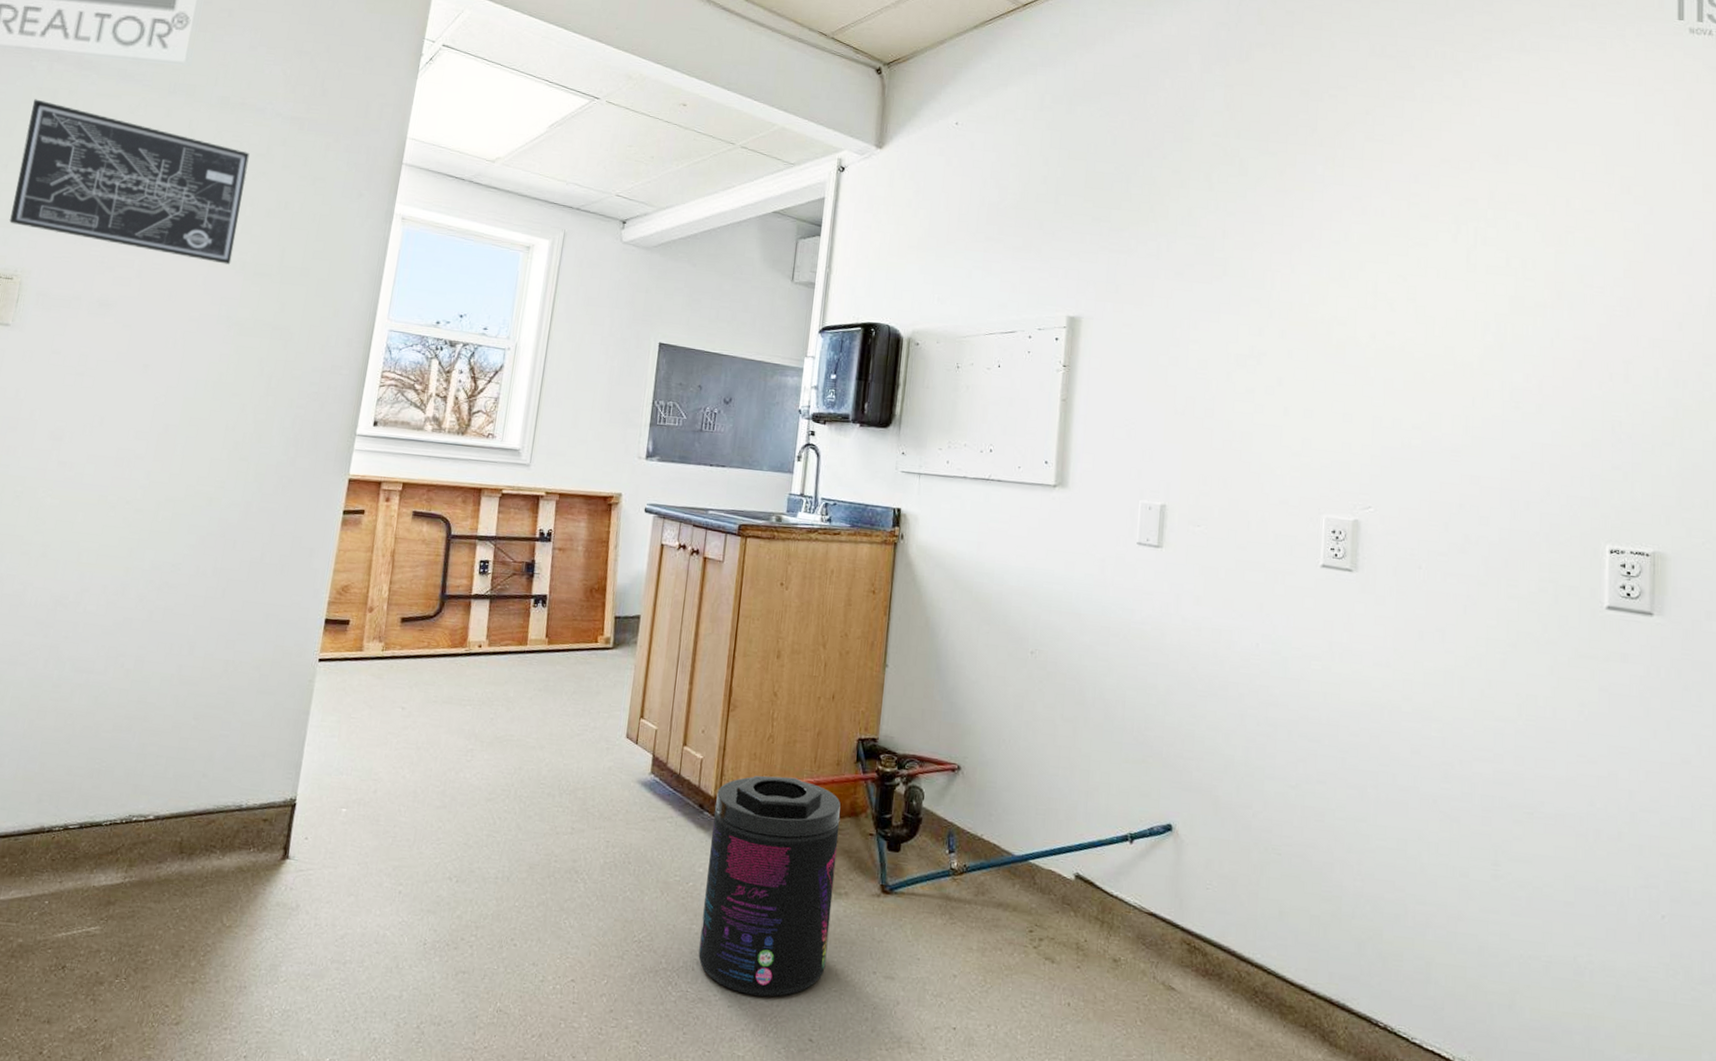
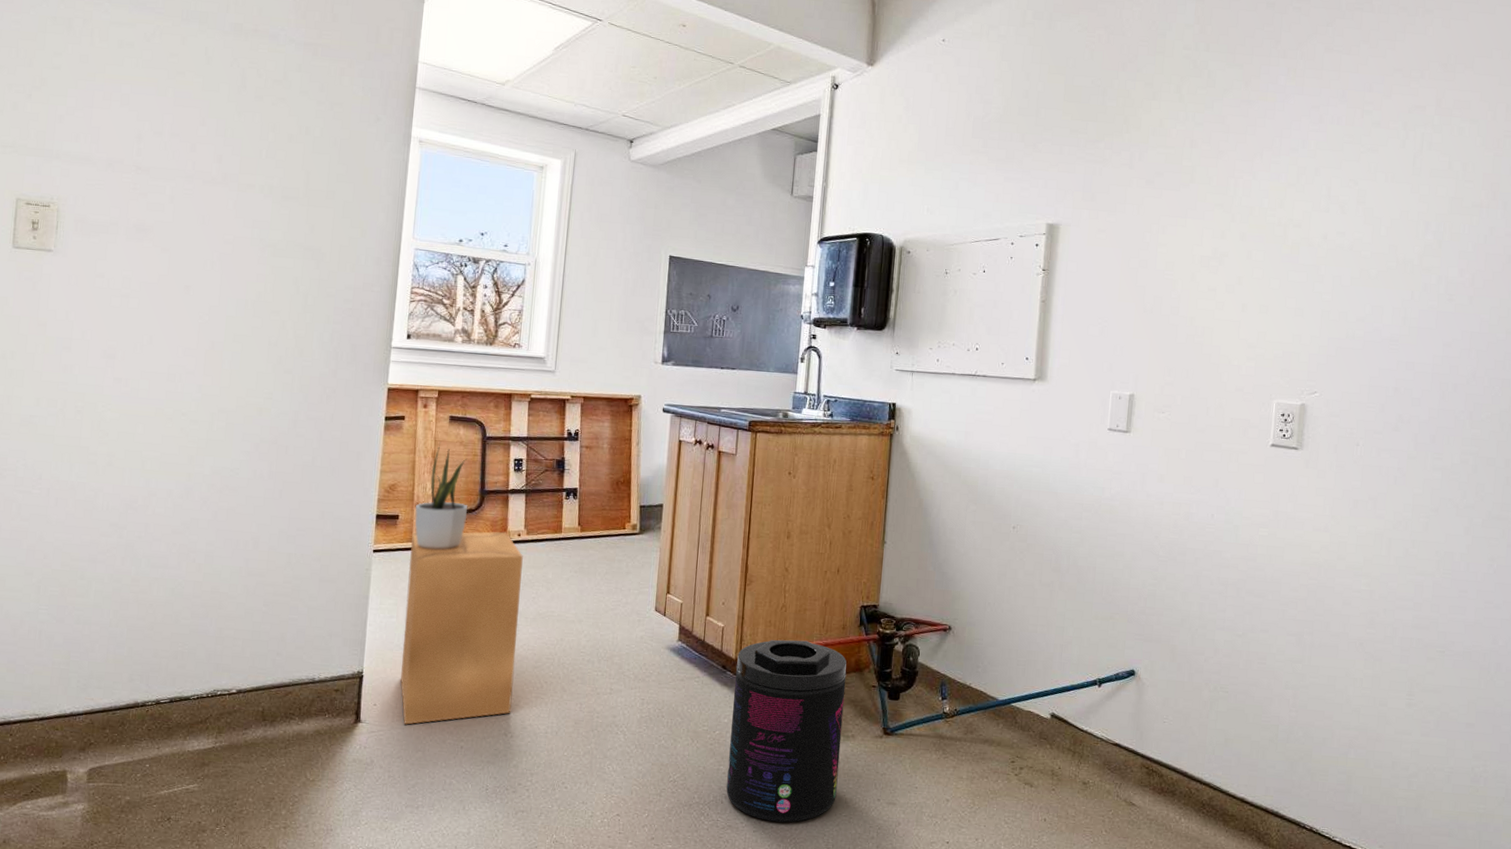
wall art: present [9,99,250,265] -> none [39,28,267,189]
cardboard box: none [336,641,483,863] -> present [400,531,523,725]
potted plant: none [365,540,428,661] -> present [414,442,468,551]

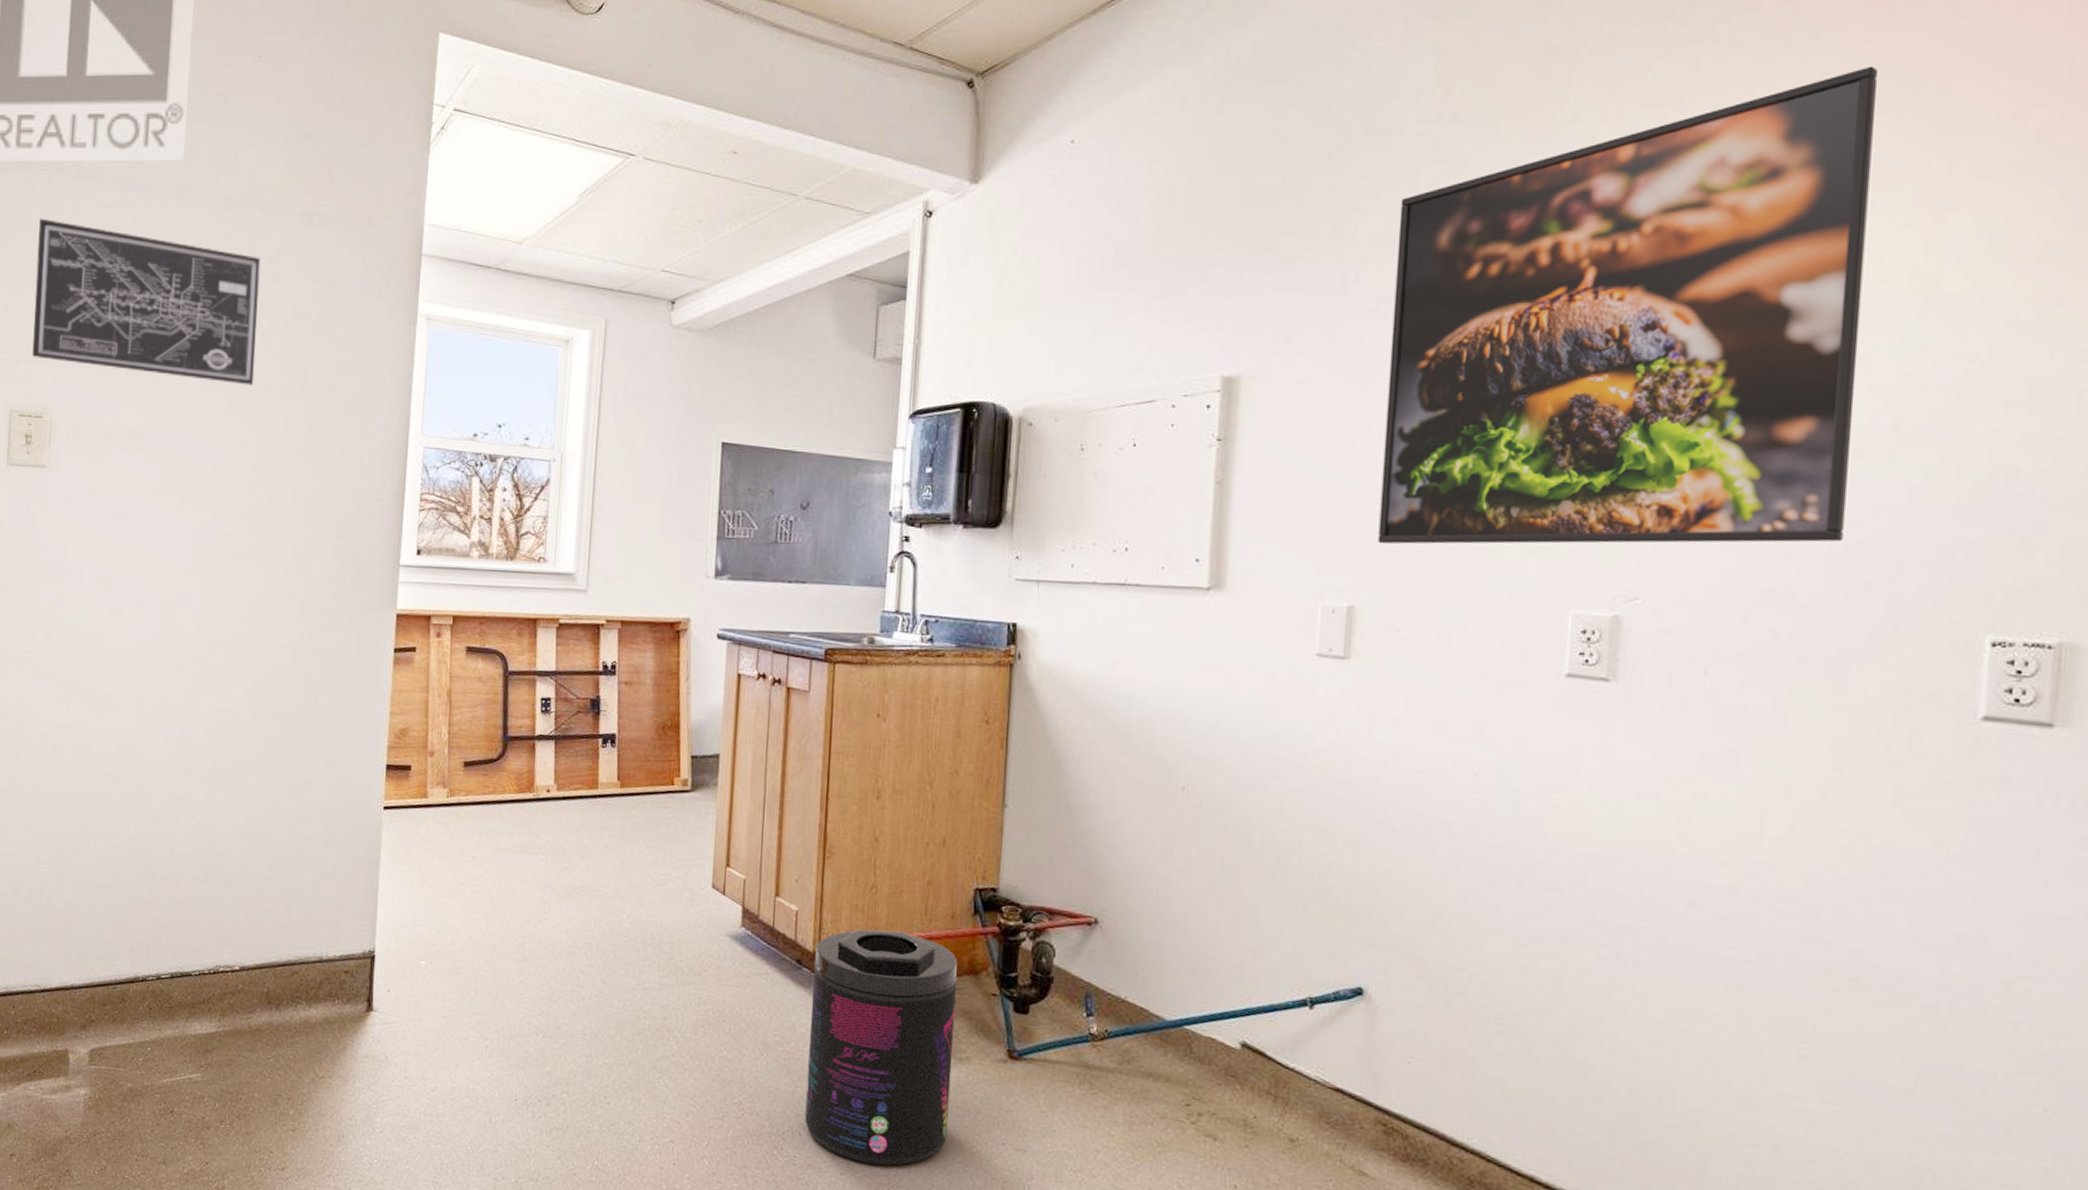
wall art: none [39,28,267,189] -> present [31,218,261,386]
cardboard box: present [400,531,523,725] -> none [416,786,553,1017]
potted plant: present [414,442,468,551] -> none [428,678,489,808]
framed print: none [1151,36,1468,356] -> present [1378,66,1879,545]

